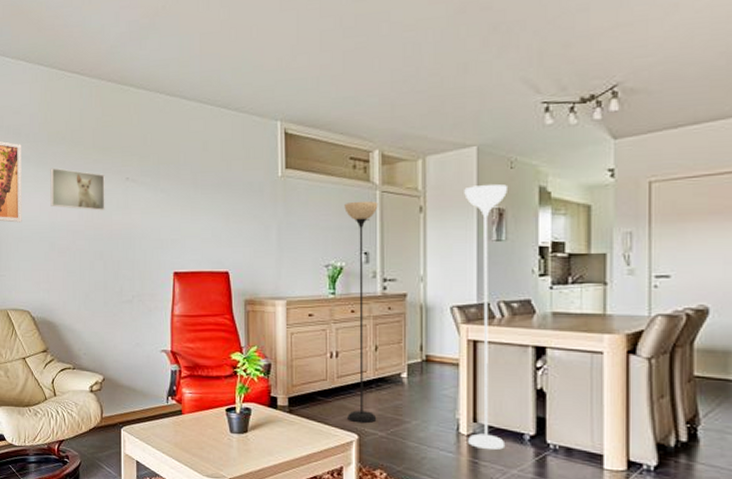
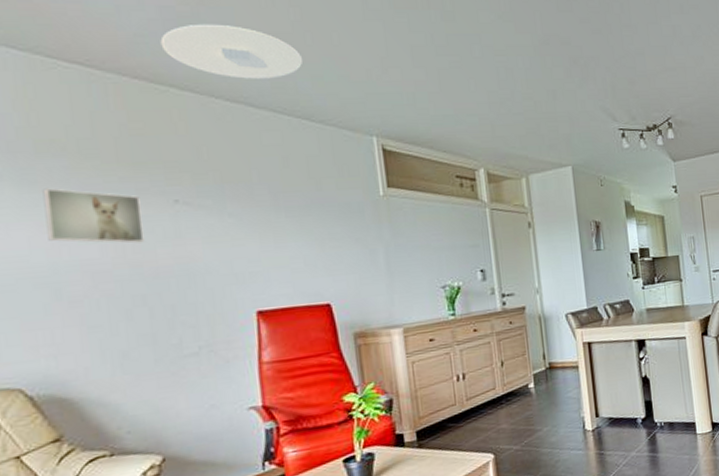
ceiling light: none [127,30,227,76] -> present [160,24,303,79]
floor lamp: present [344,184,507,450] -> none [455,200,624,442]

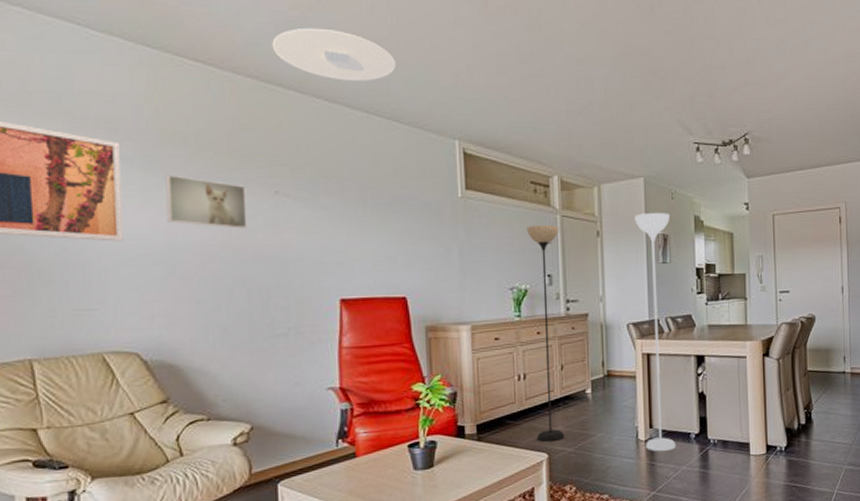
floor lamp: none [455,200,624,442] -> present [527,213,677,451]

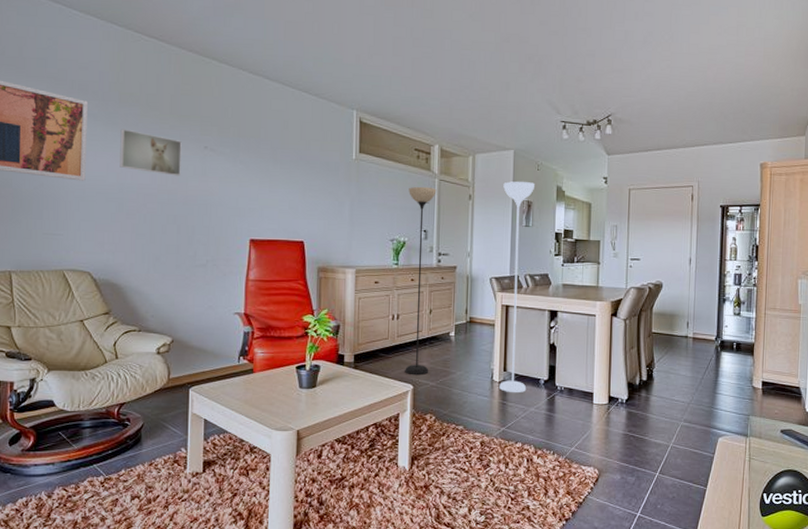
ceiling light: present [272,27,397,81] -> none [211,12,310,58]

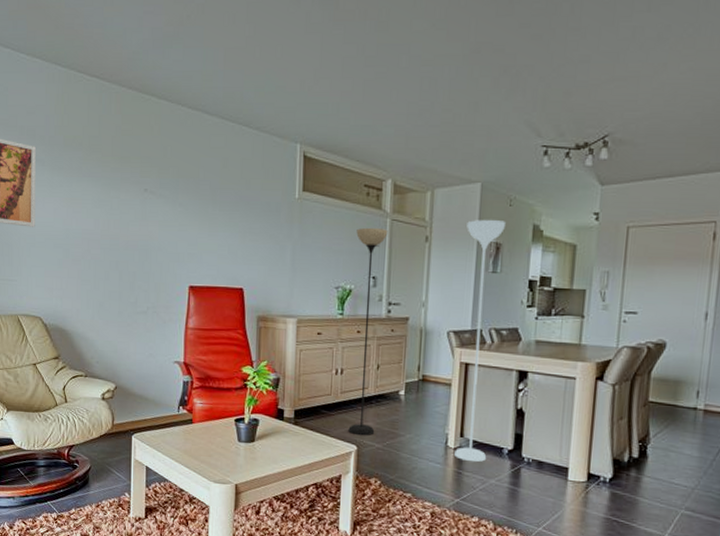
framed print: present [119,129,182,176] -> none [65,173,123,221]

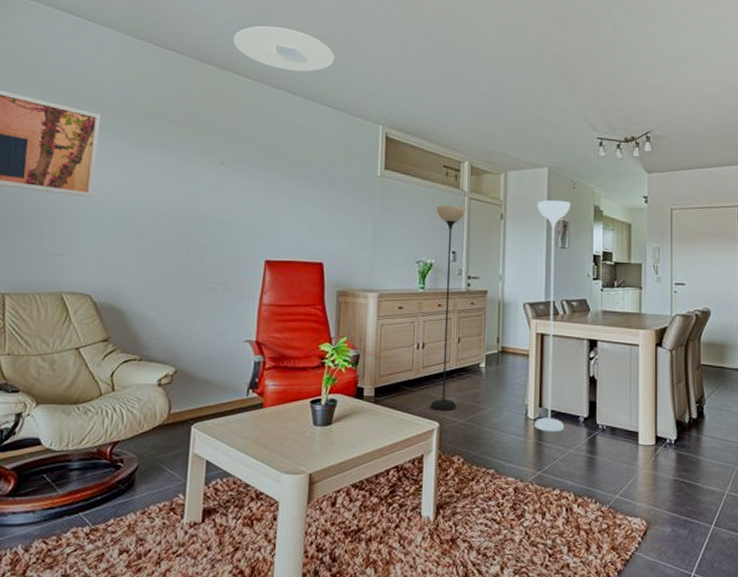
ceiling light: none [150,41,251,89] -> present [233,25,335,72]

